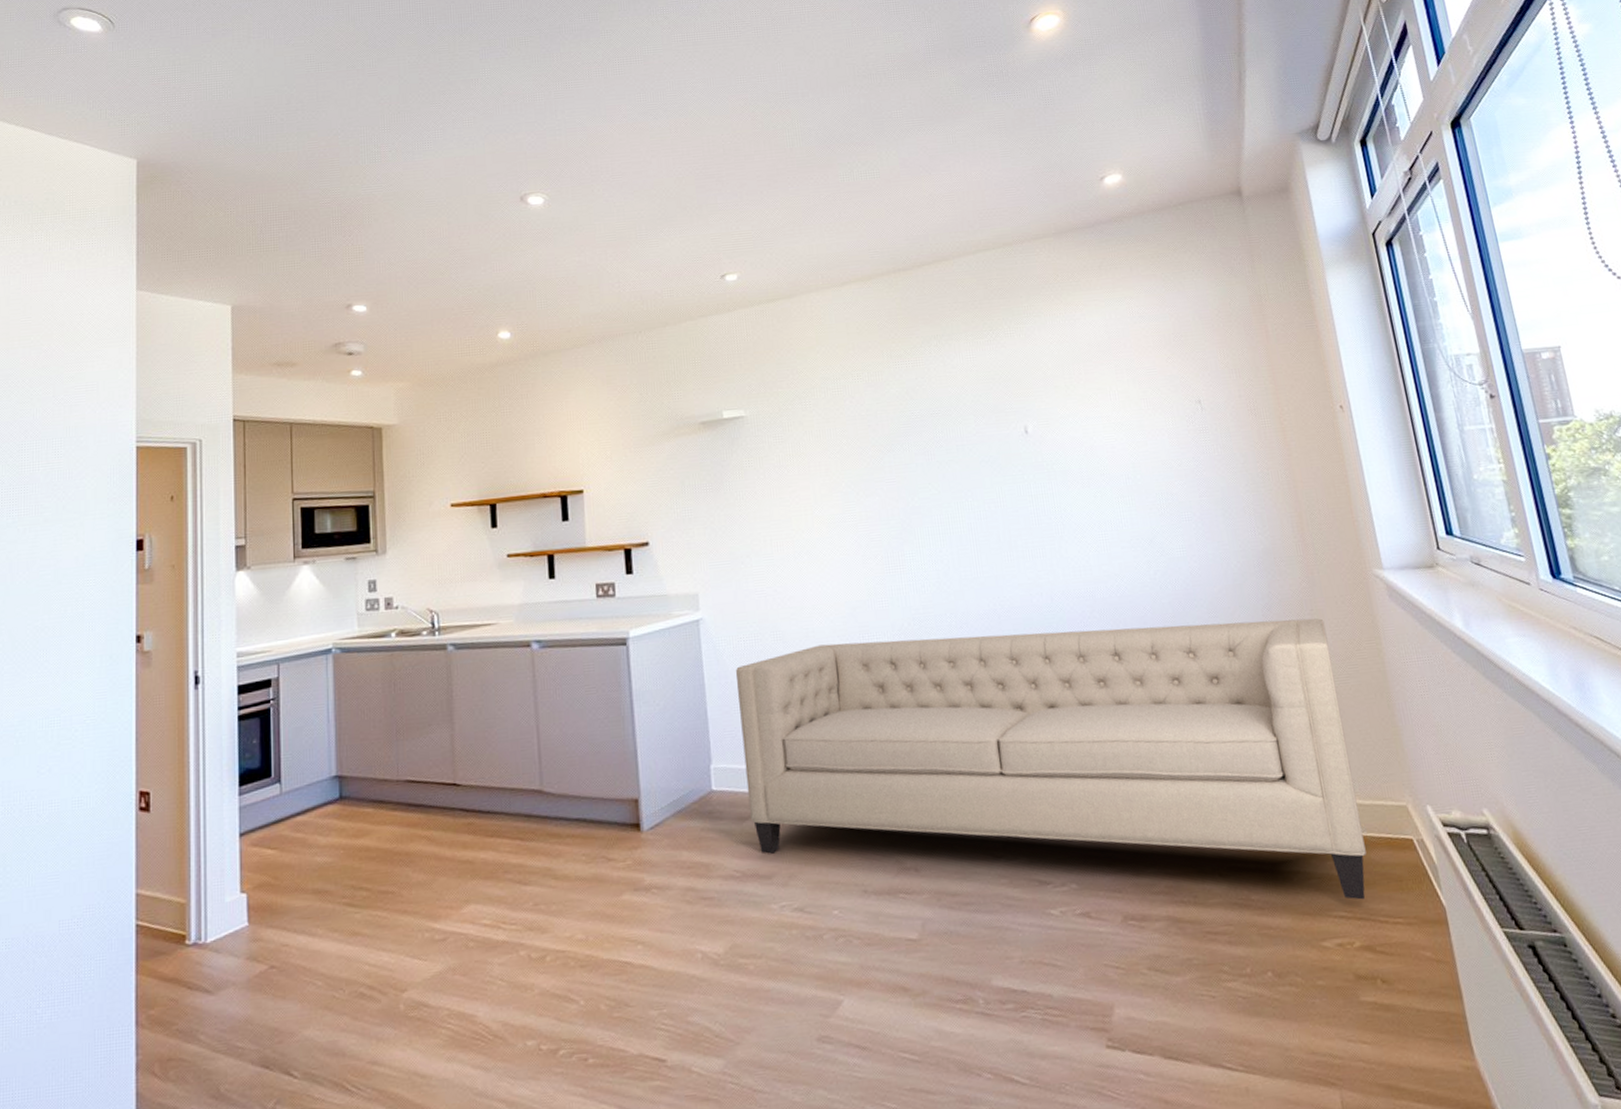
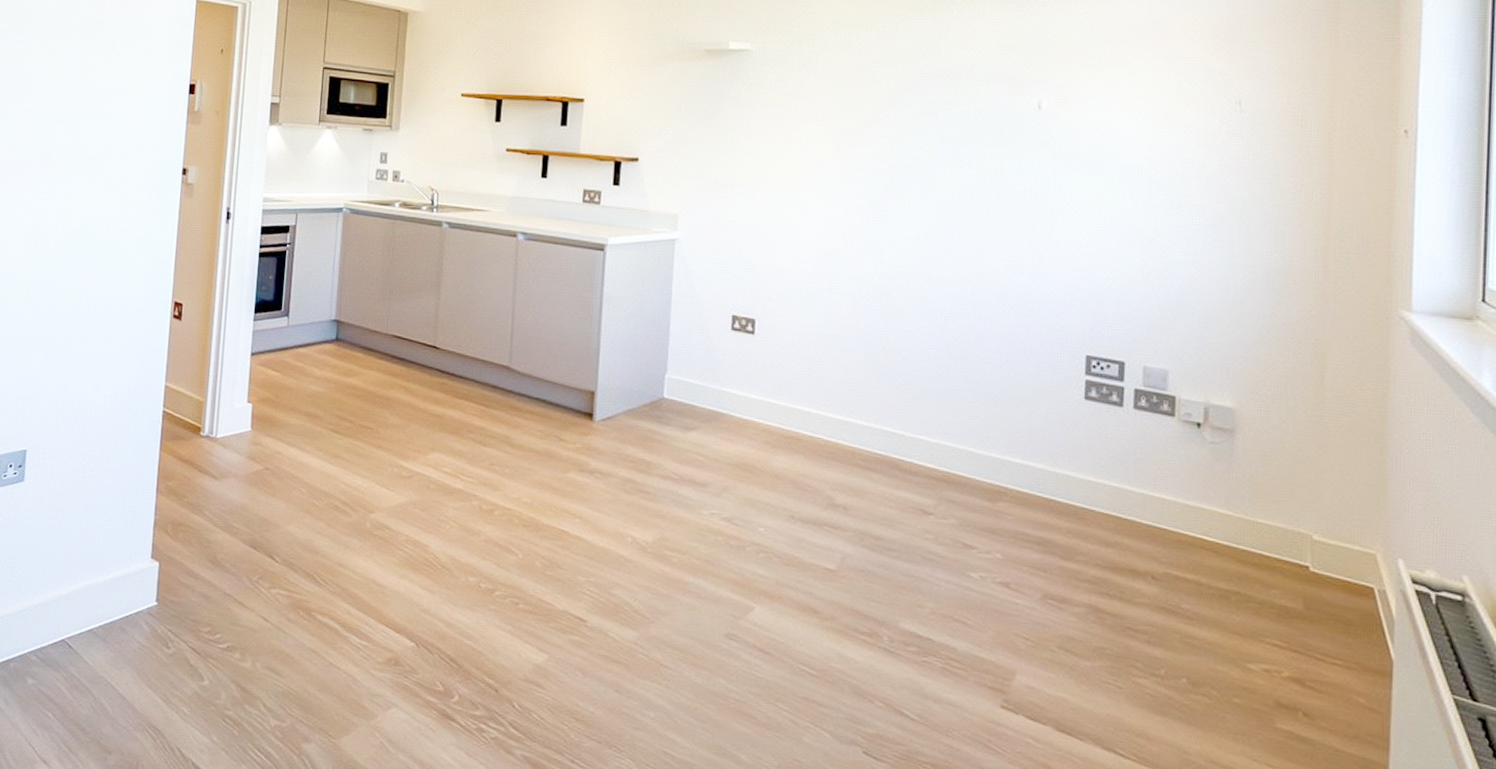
sofa: present [735,618,1367,900] -> none [695,283,1328,634]

